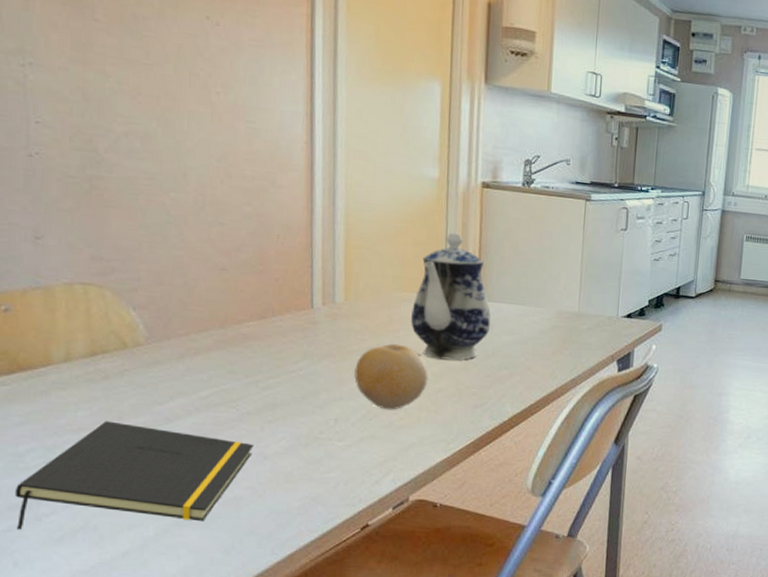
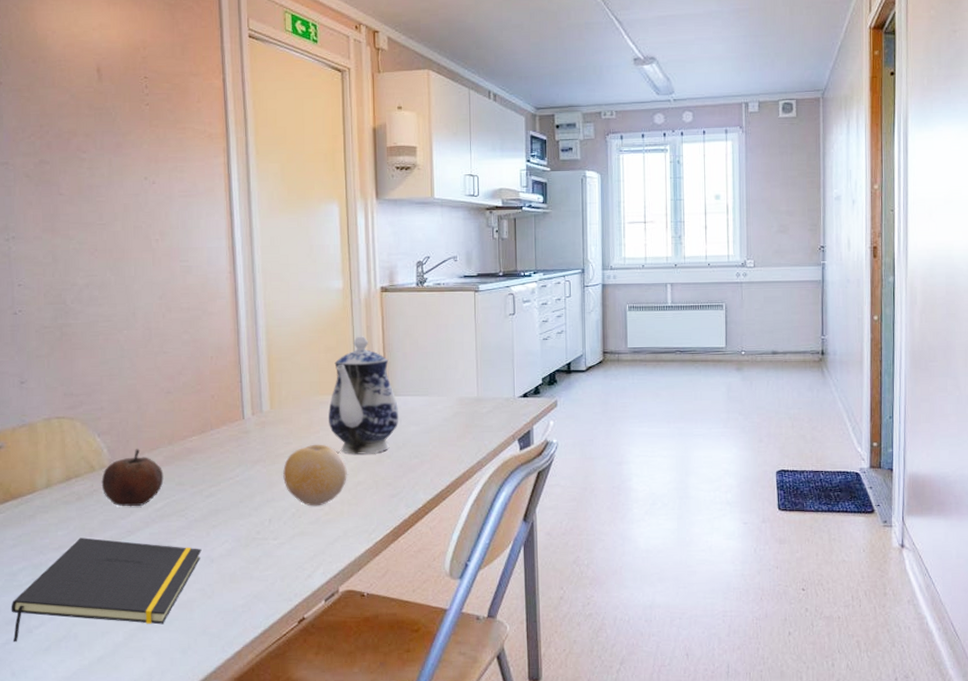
fruit: none [135,328,213,393] -> present [101,449,164,507]

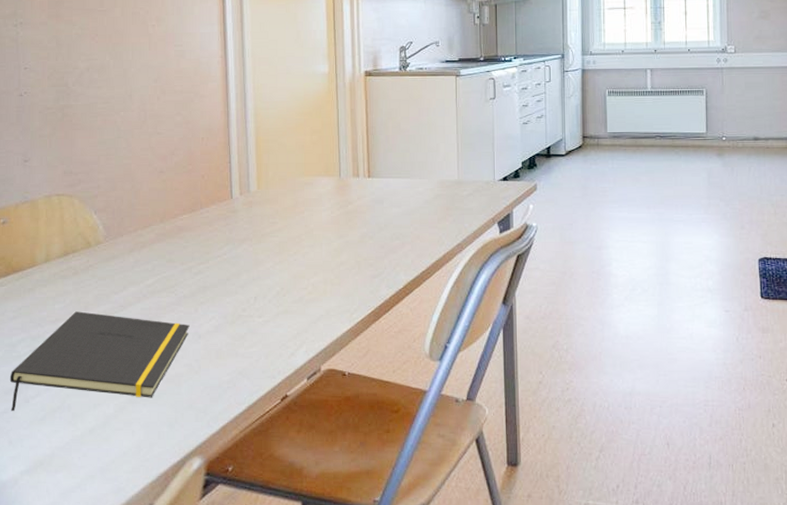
fruit: present [101,449,164,507] -> none [97,226,155,282]
fruit: present [283,444,347,507] -> none [269,224,330,285]
teapot: present [329,336,399,455] -> none [313,119,382,235]

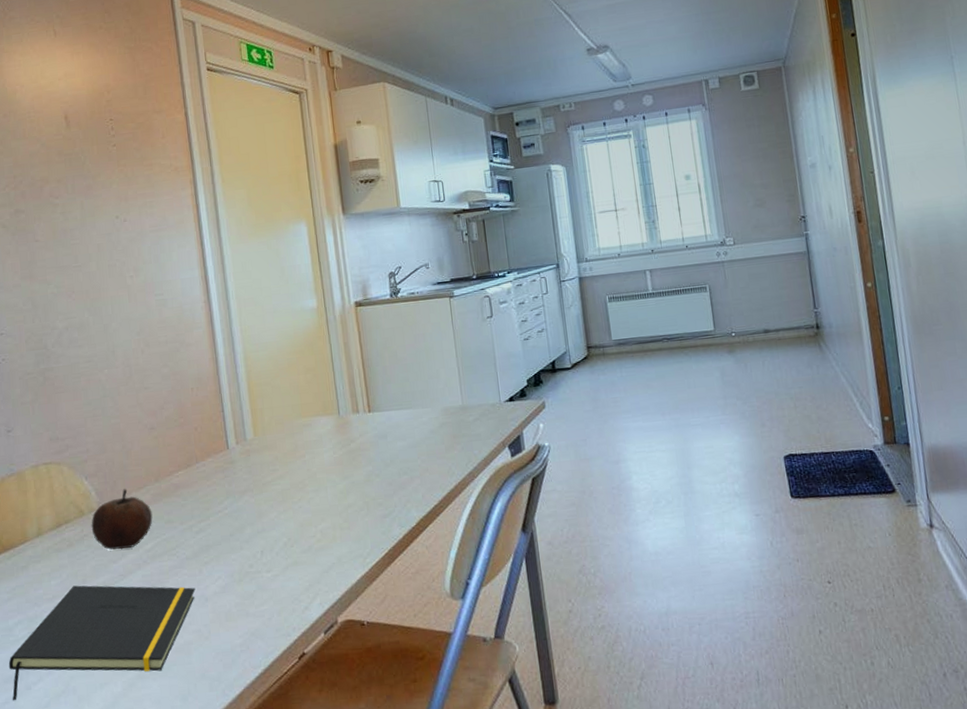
fruit: none [97,226,155,282] -> present [91,489,153,550]

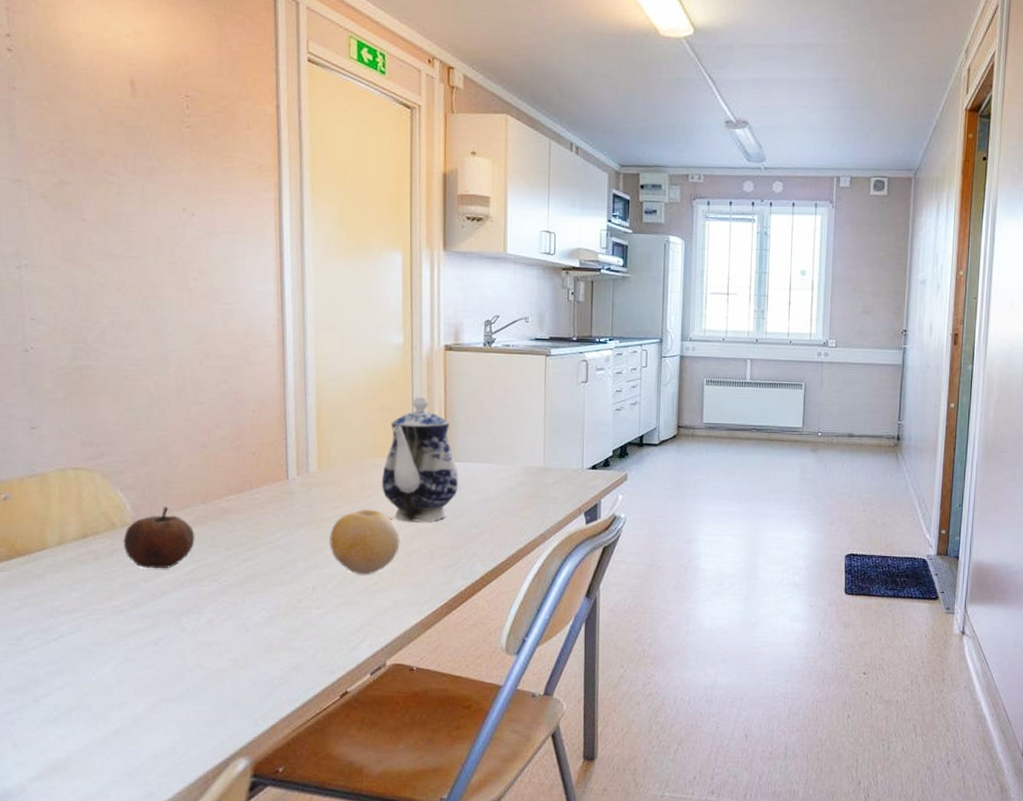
notepad: present [8,585,196,701] -> none [14,600,236,712]
fruit: none [271,468,337,534] -> present [330,509,400,575]
teapot: none [312,353,385,477] -> present [382,396,459,522]

